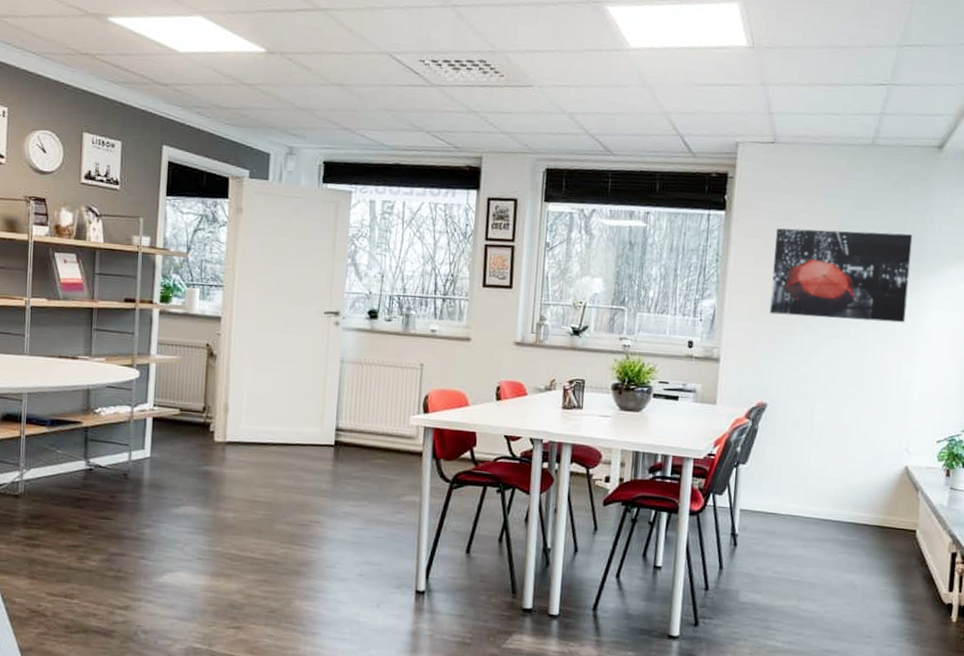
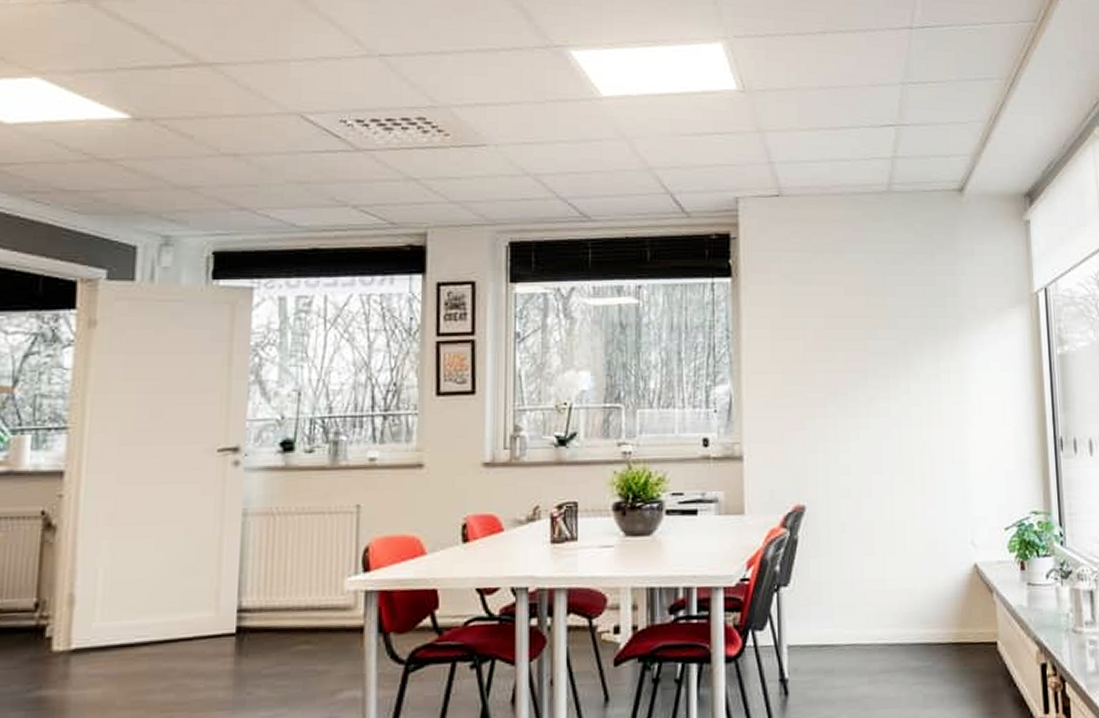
wall art: present [769,228,913,323] -> none [793,289,950,395]

